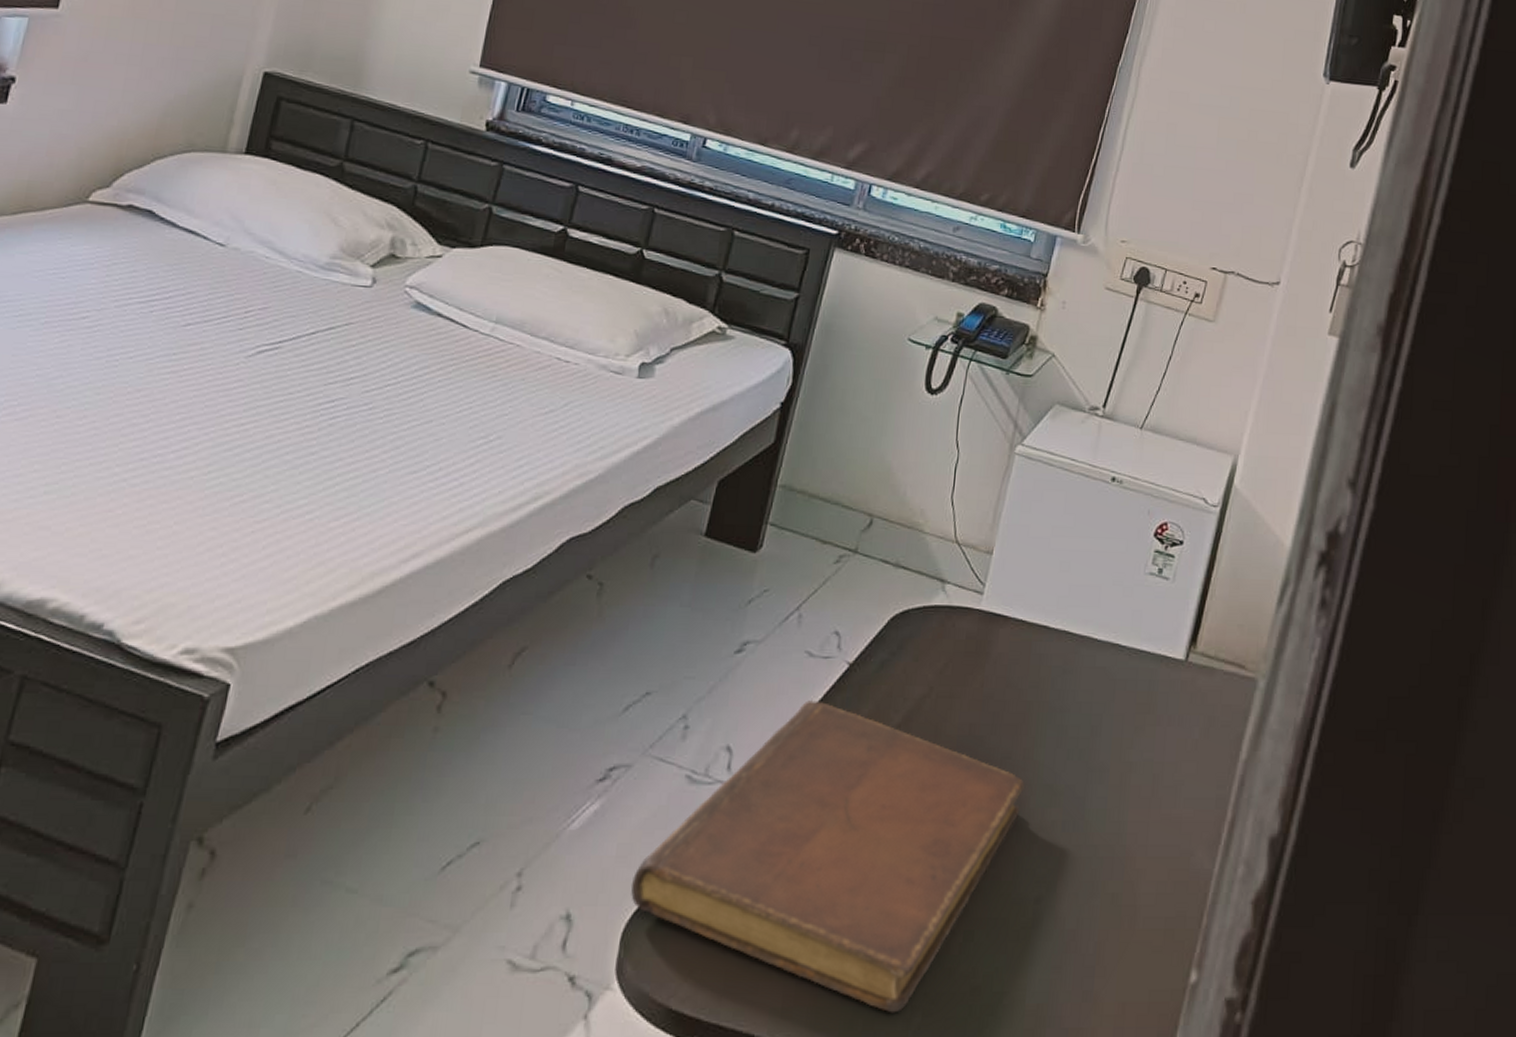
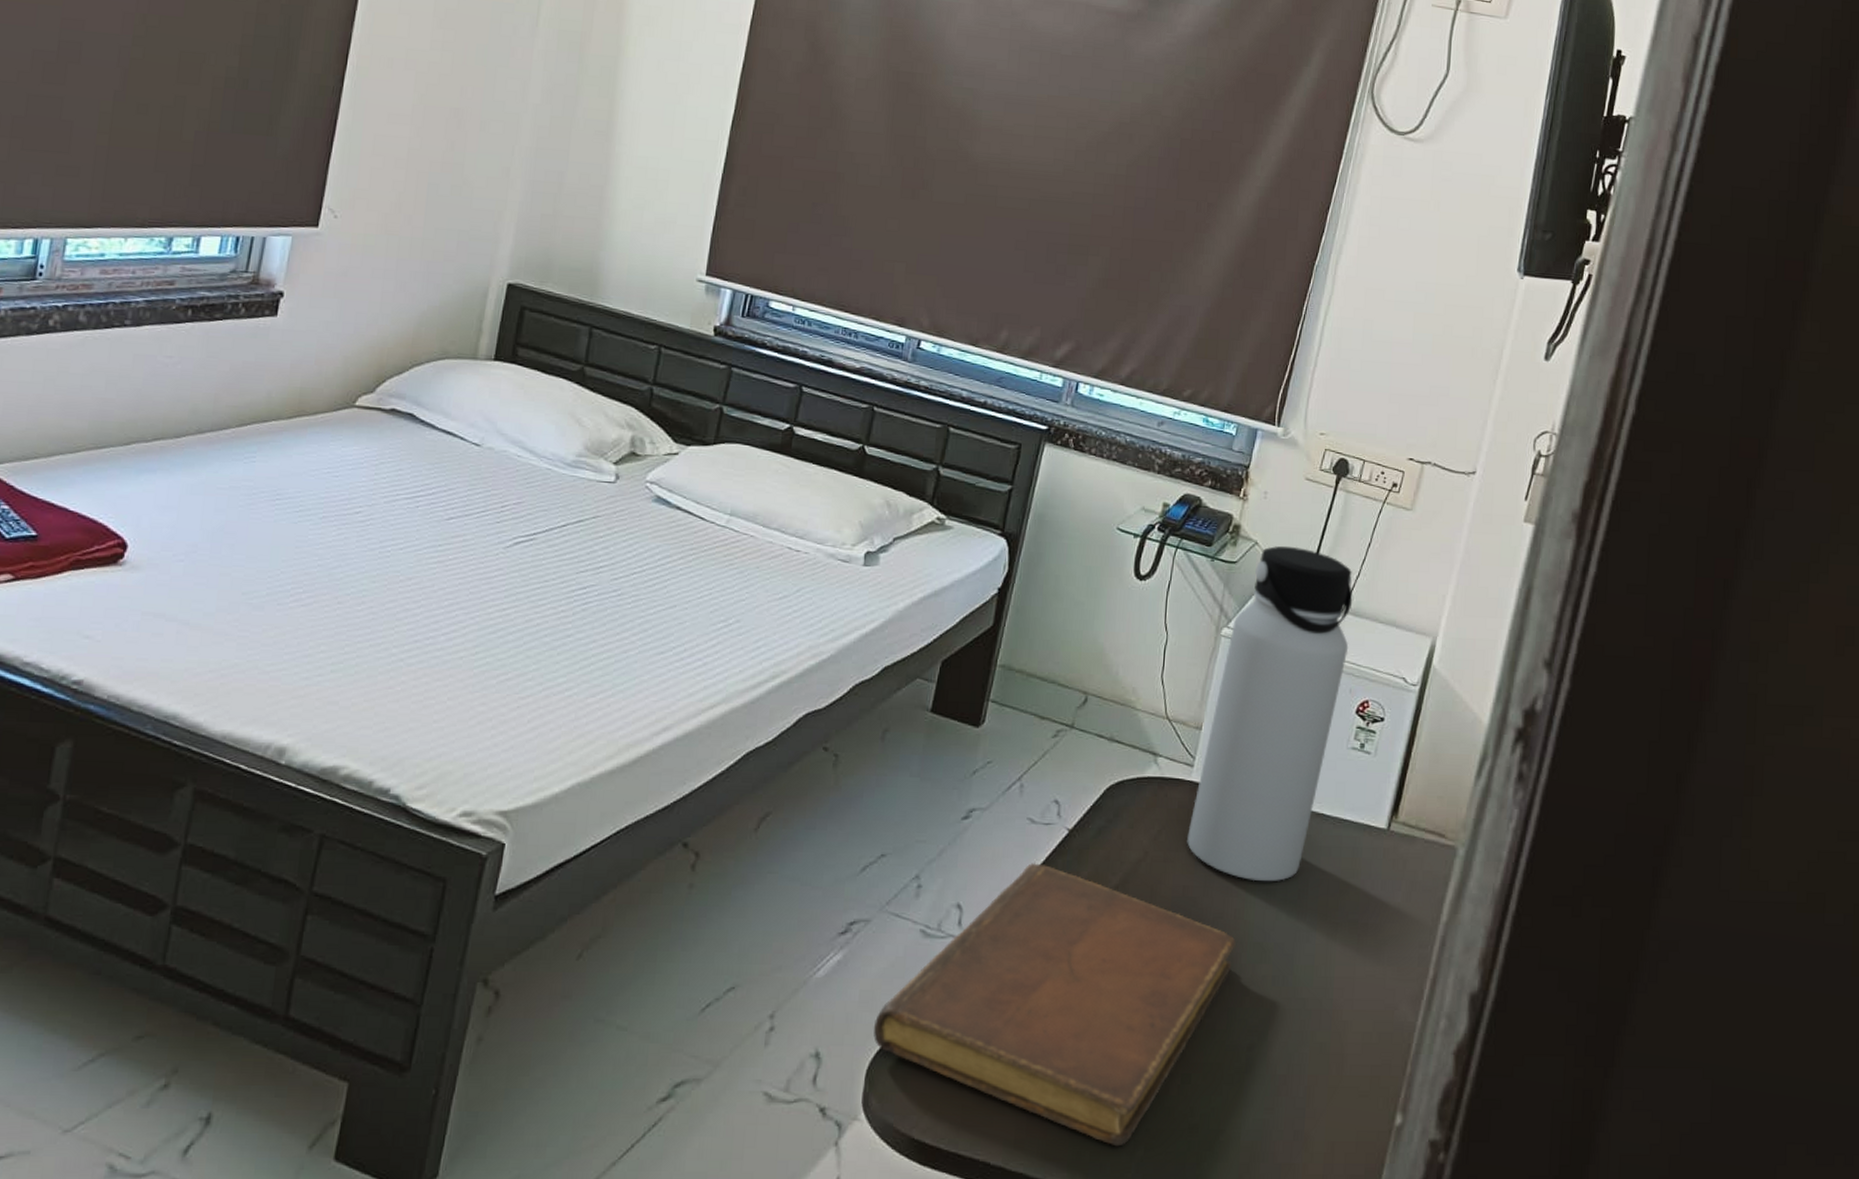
water bottle: none [974,358,1153,719] -> present [1187,545,1353,882]

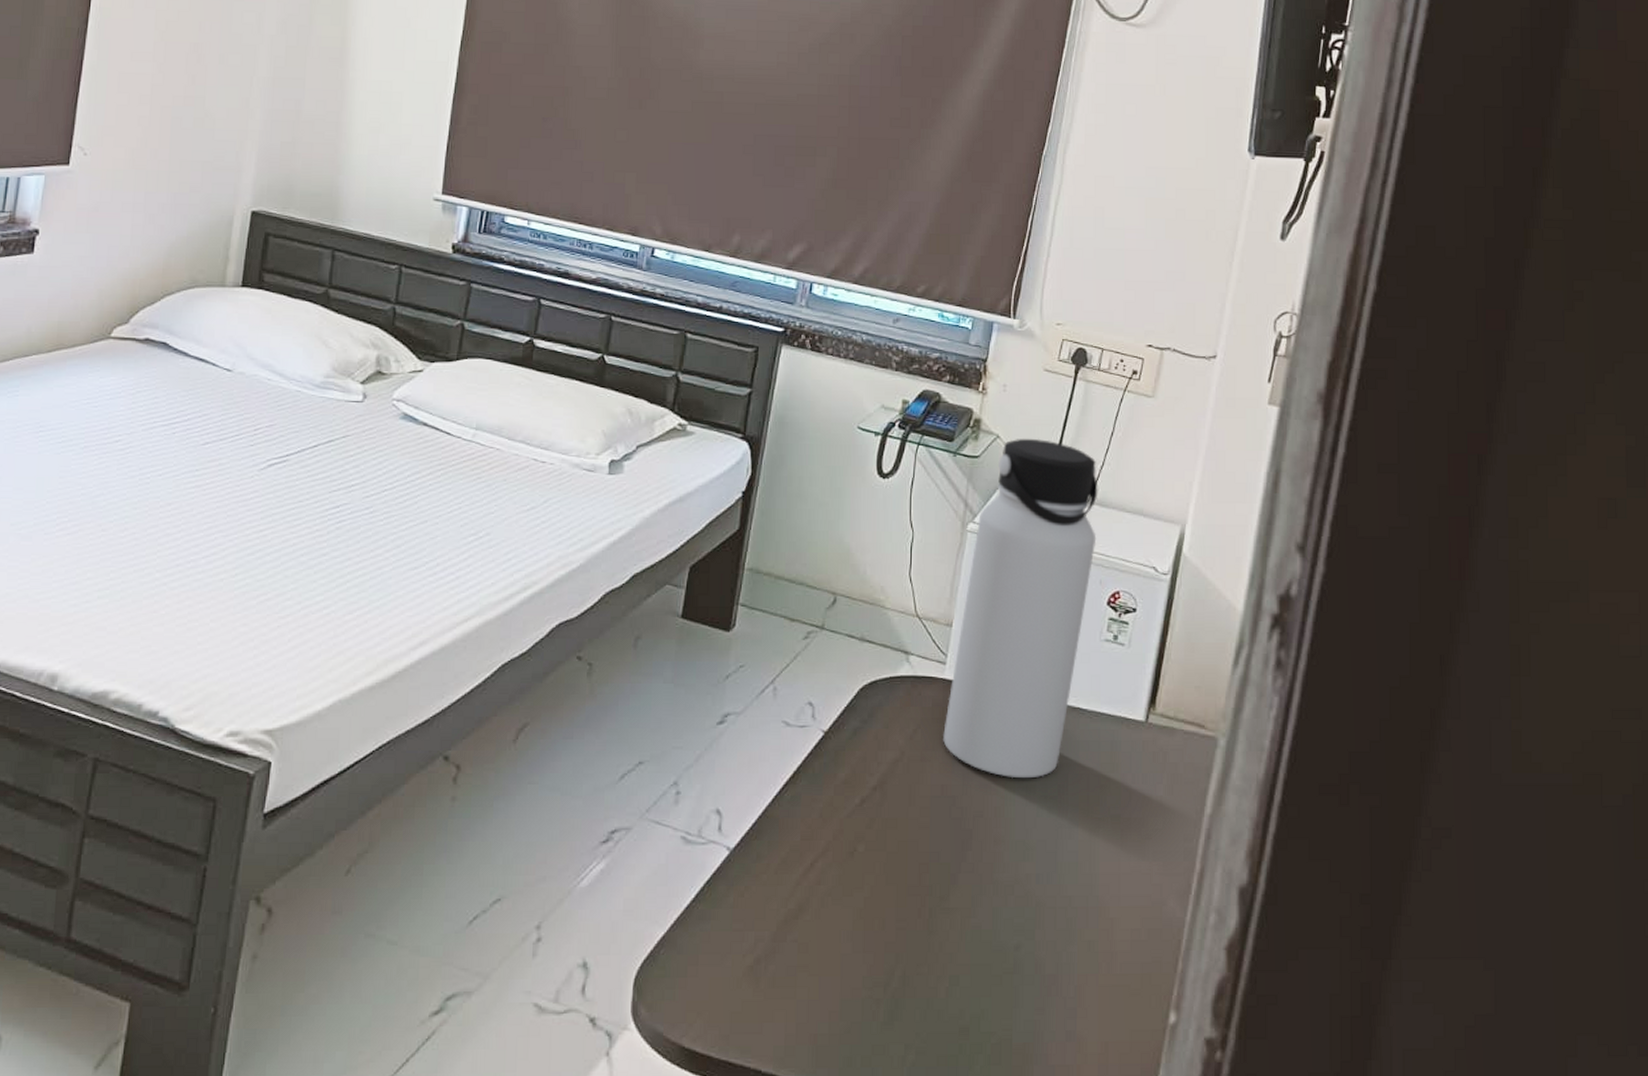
notebook: present [873,863,1236,1147] -> none [639,766,998,1051]

